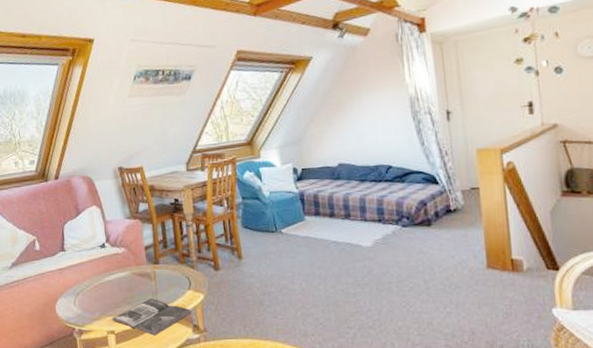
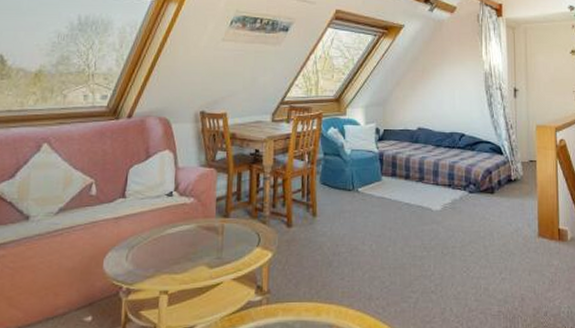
magazine: present [112,298,192,337] -> none [167,255,257,298]

